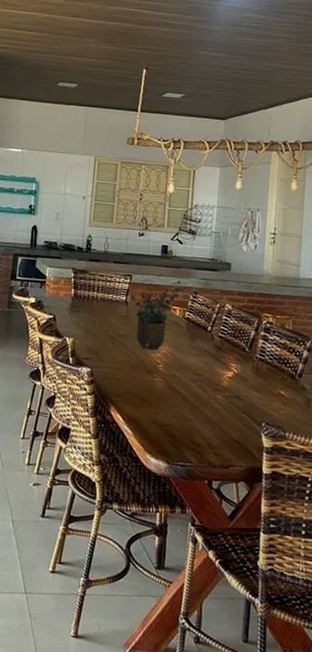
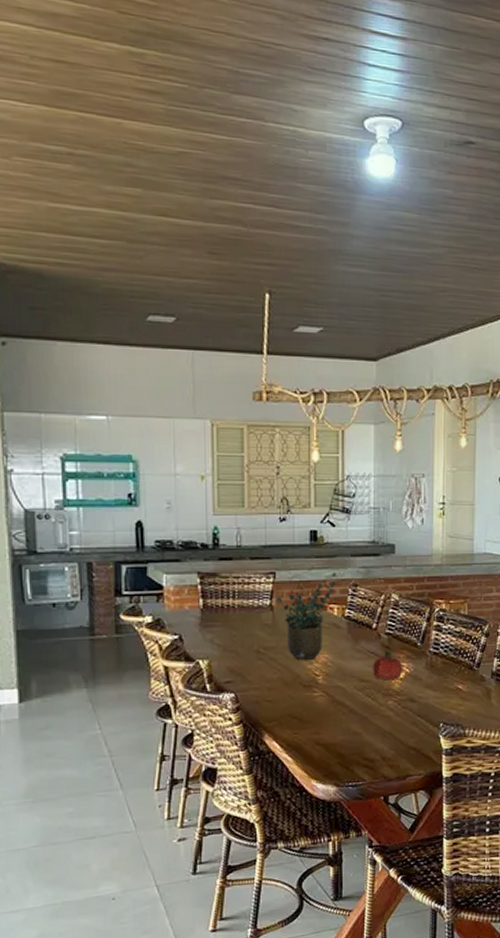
fruit: none [205,350,232,378] -> present [373,650,403,681]

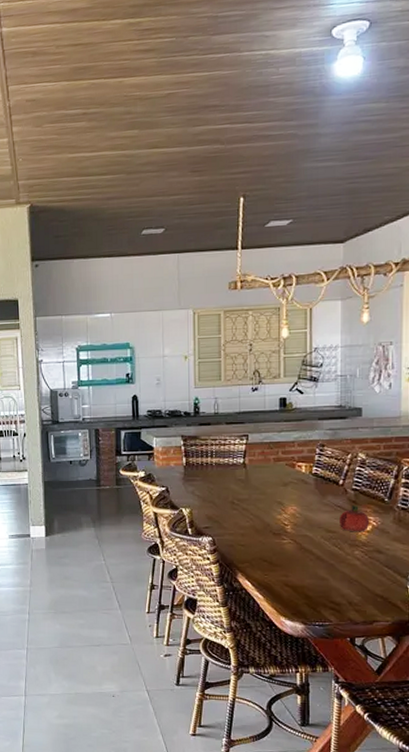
potted plant: present [276,573,336,661] -> none [248,435,304,512]

